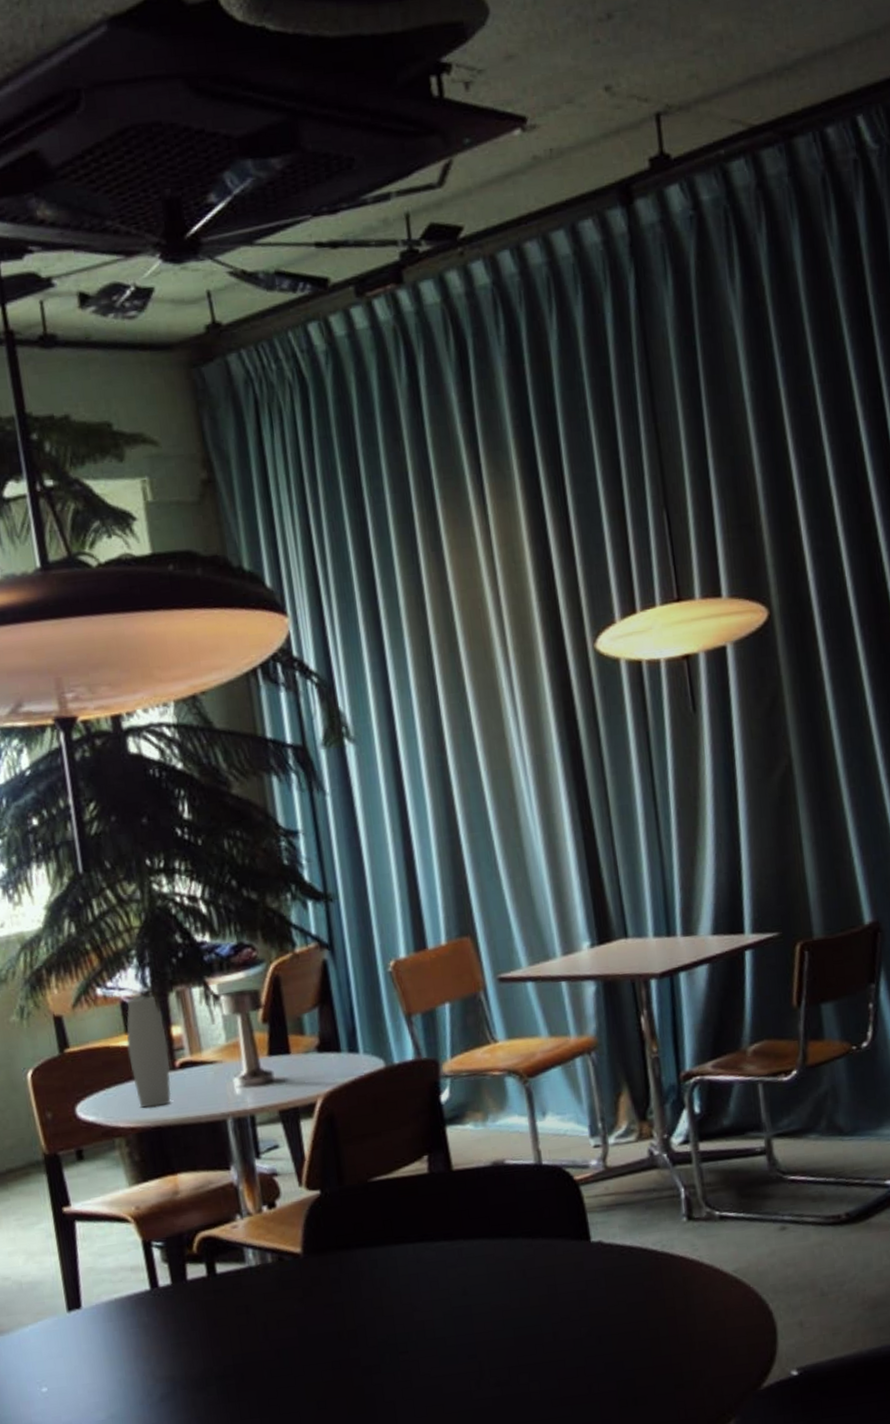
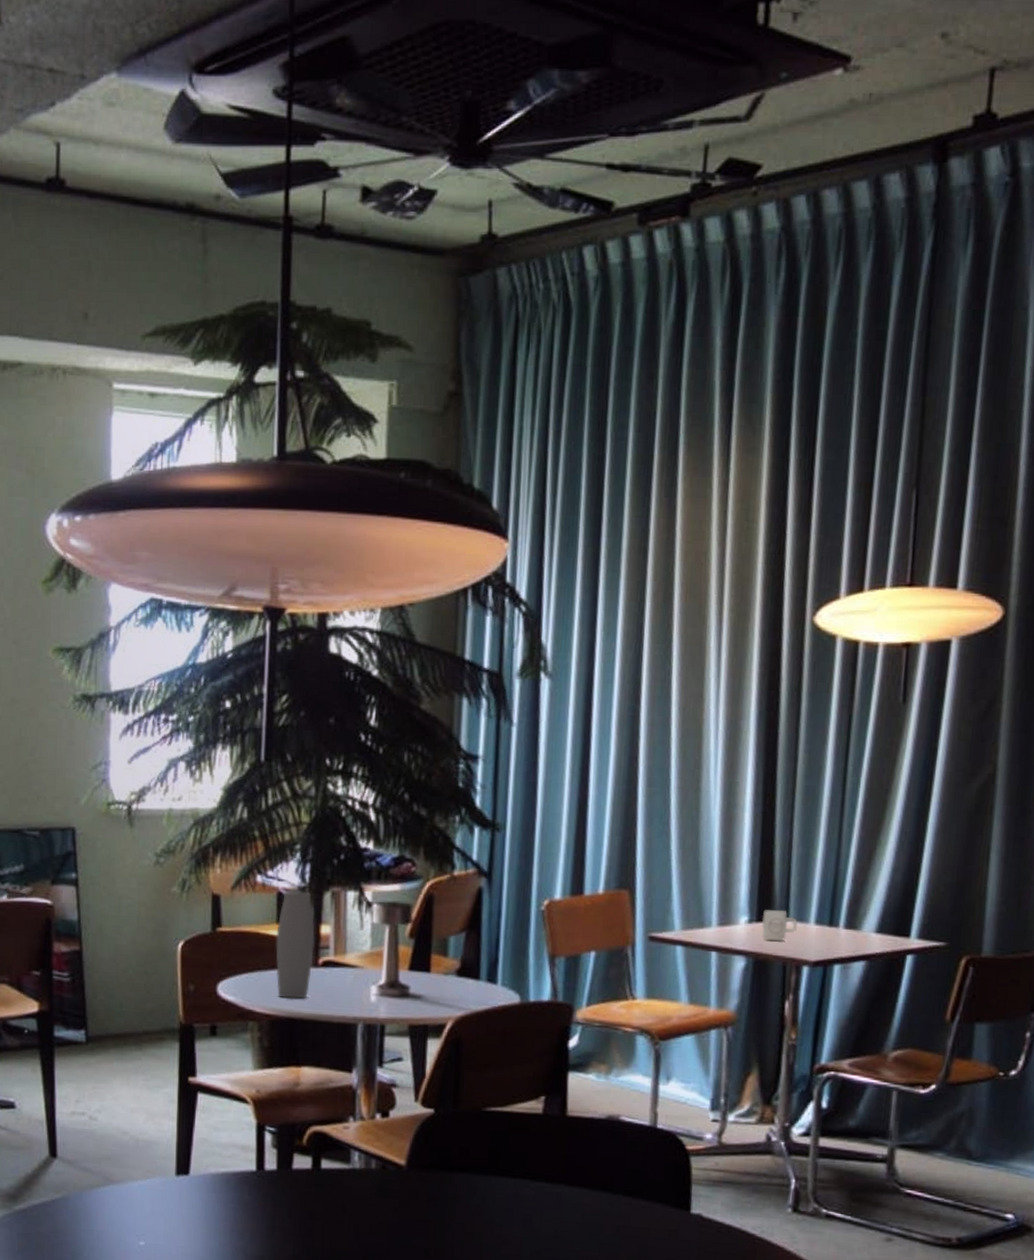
mug: none [602,929,638,961] -> present [761,910,797,941]

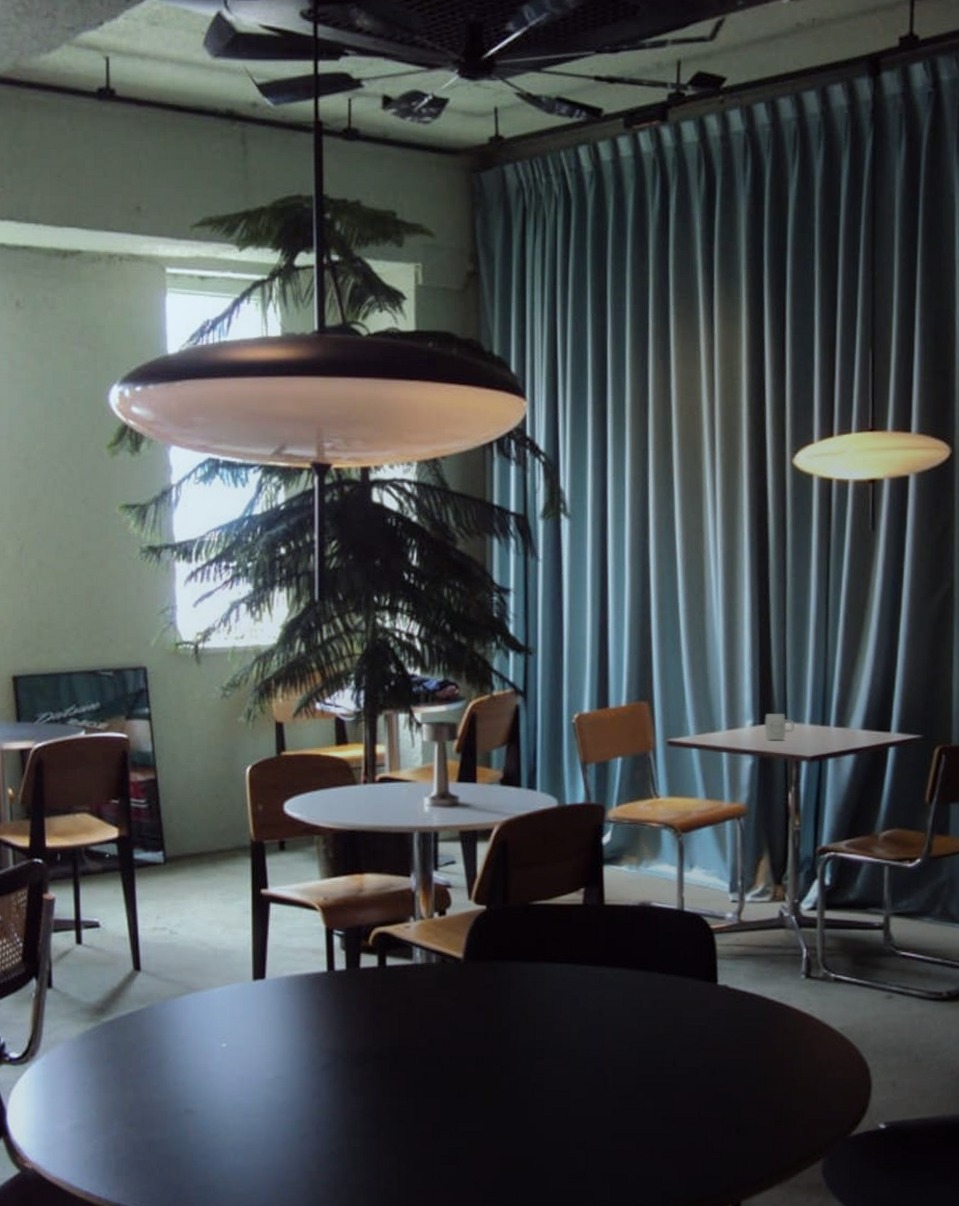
vase: present [275,891,315,999] -> none [336,716,371,813]

